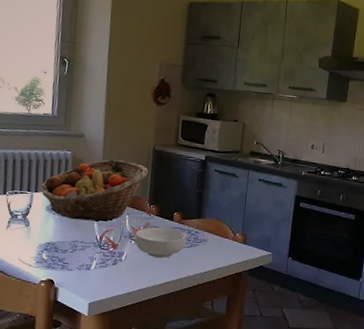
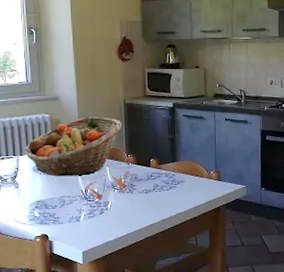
cereal bowl: present [134,227,187,258] -> none [117,174,165,203]

